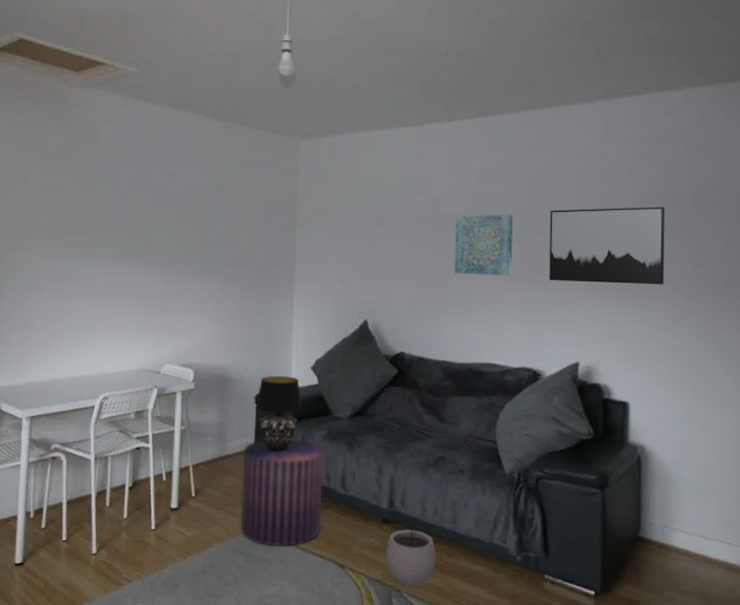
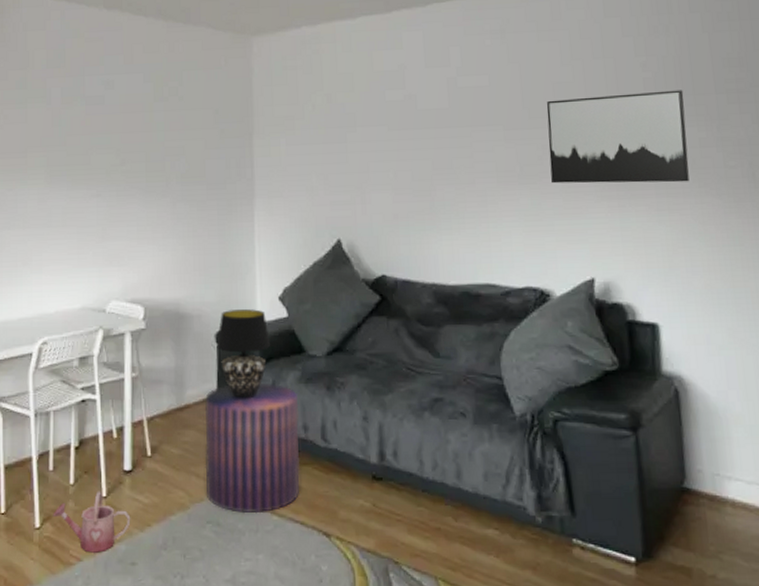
watering can: none [108,524,175,576] -> present [53,491,131,553]
plant pot: present [385,520,436,587] -> none [378,476,440,558]
wall art: present [454,214,514,275] -> none [436,108,507,181]

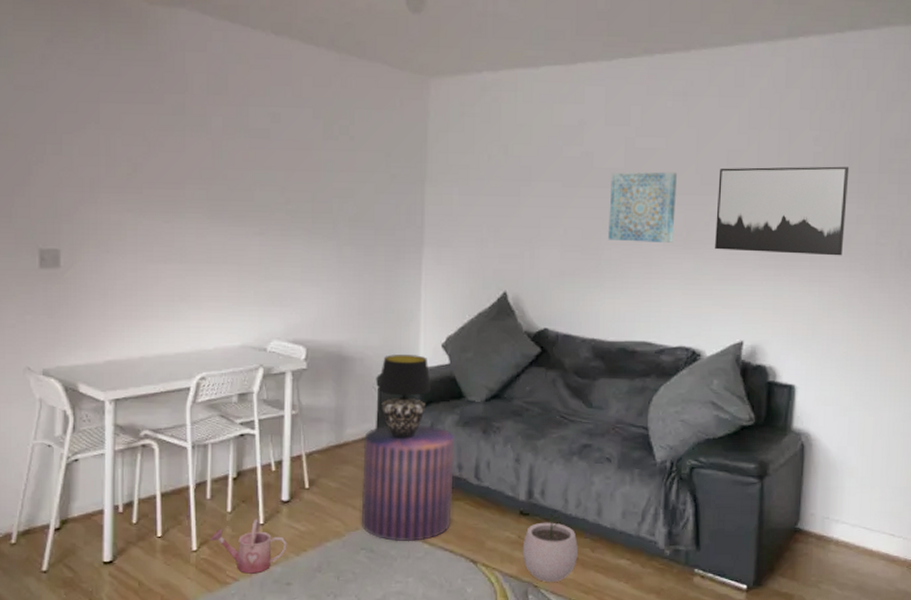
plant pot: none [378,476,440,558] -> present [522,512,578,583]
wall art: none [436,108,507,181] -> present [608,171,678,243]

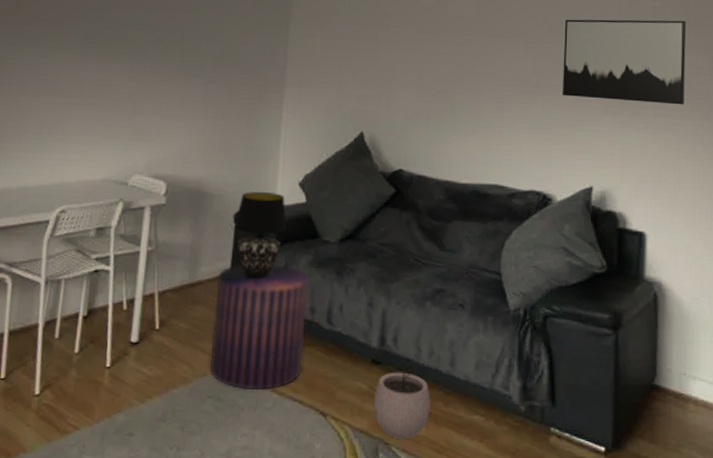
watering can: present [210,518,287,574] -> none [54,361,133,422]
wall art: present [608,171,678,243] -> none [461,21,526,88]

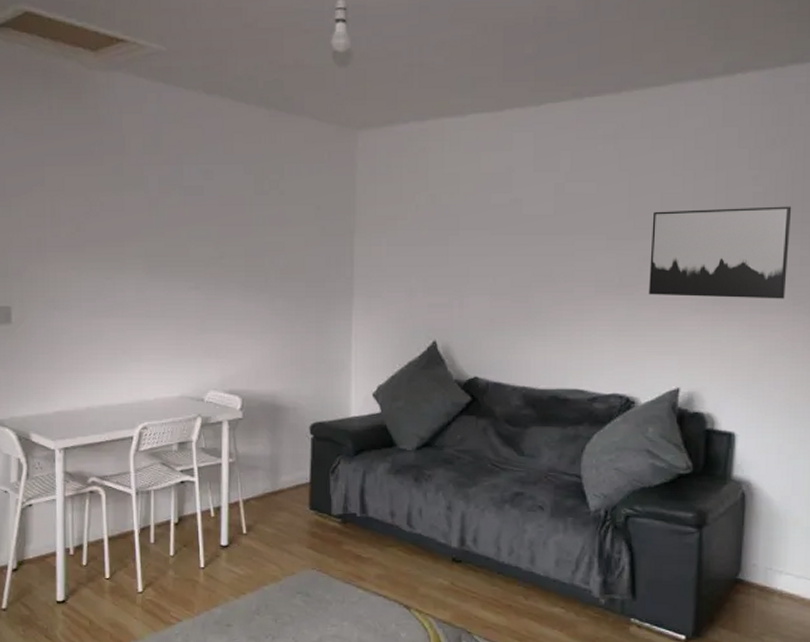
stool: present [209,264,309,391] -> none [296,472,388,587]
table lamp: present [234,192,288,280] -> none [311,404,364,488]
plant pot: present [373,361,430,440] -> none [455,559,511,630]

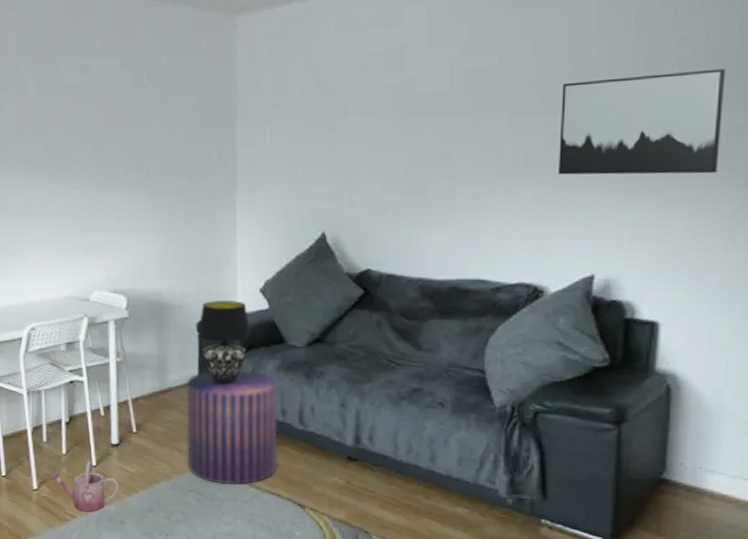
watering can: none [154,562,227,615] -> present [48,460,119,512]
stool: none [296,472,388,587] -> present [186,369,278,486]
table lamp: none [311,404,364,488] -> present [198,301,252,386]

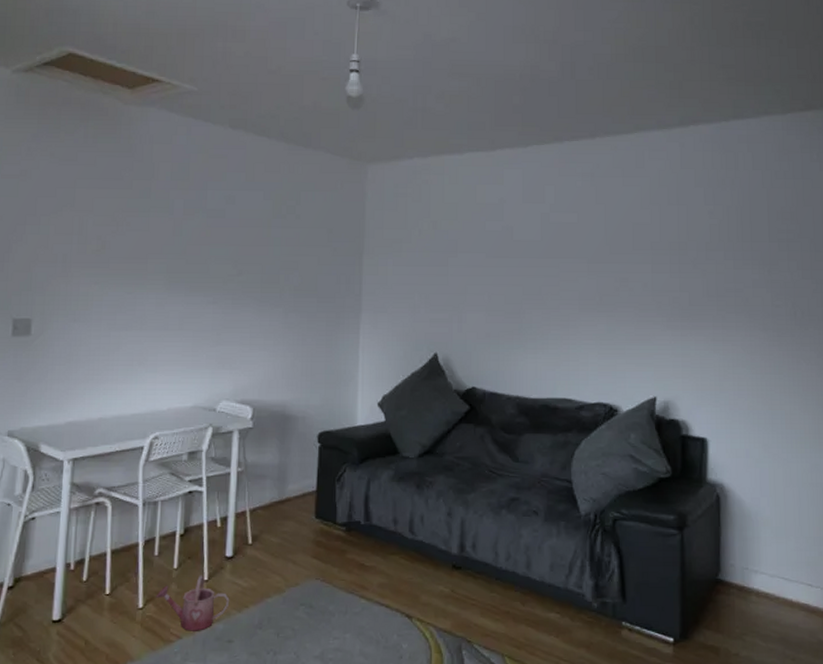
stool: present [186,369,278,486] -> none [300,479,391,597]
table lamp: present [198,301,252,386] -> none [318,413,369,496]
wall art: present [559,68,726,175] -> none [625,236,743,317]

